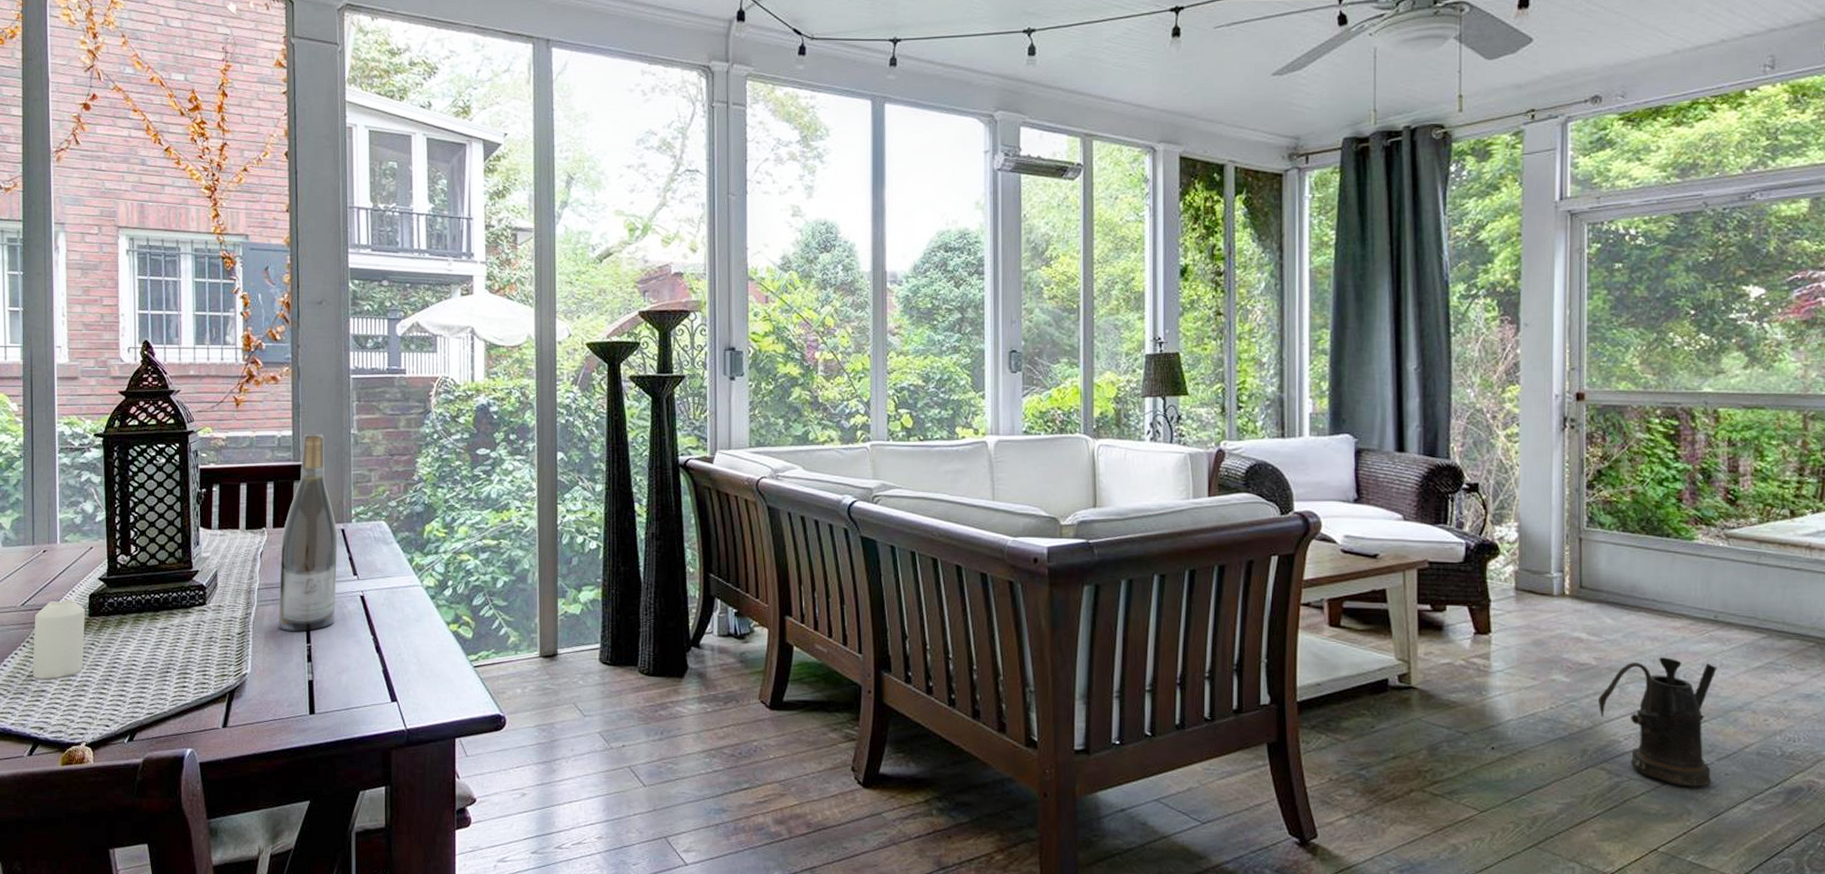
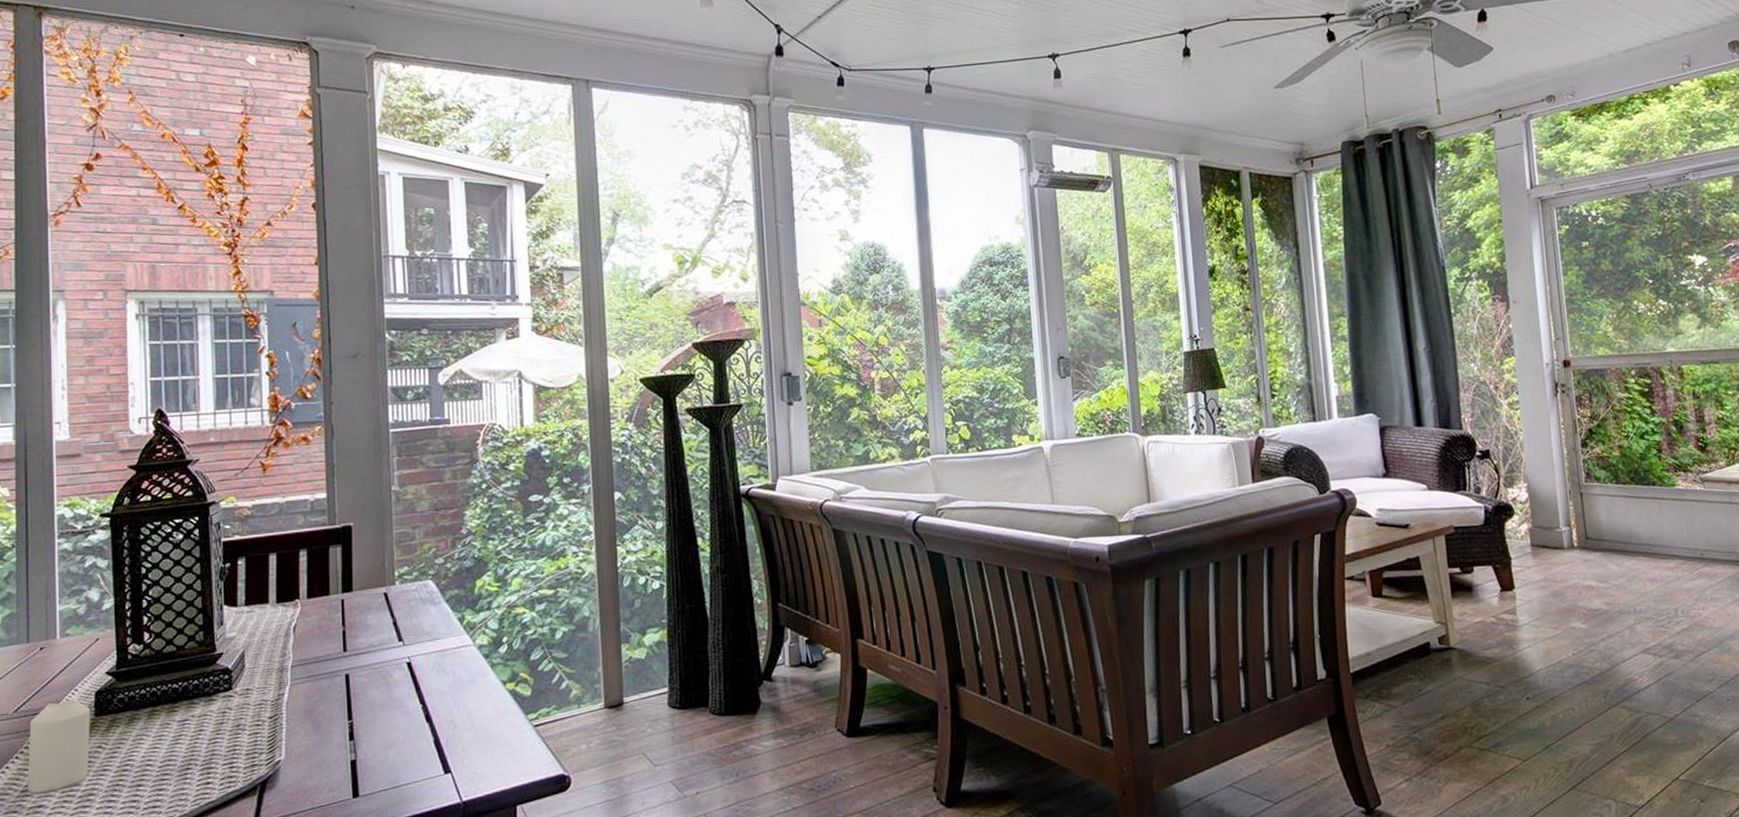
wine bottle: present [278,434,338,631] -> none [315,494,380,709]
watering can: present [1599,657,1717,787] -> none [1613,596,1717,716]

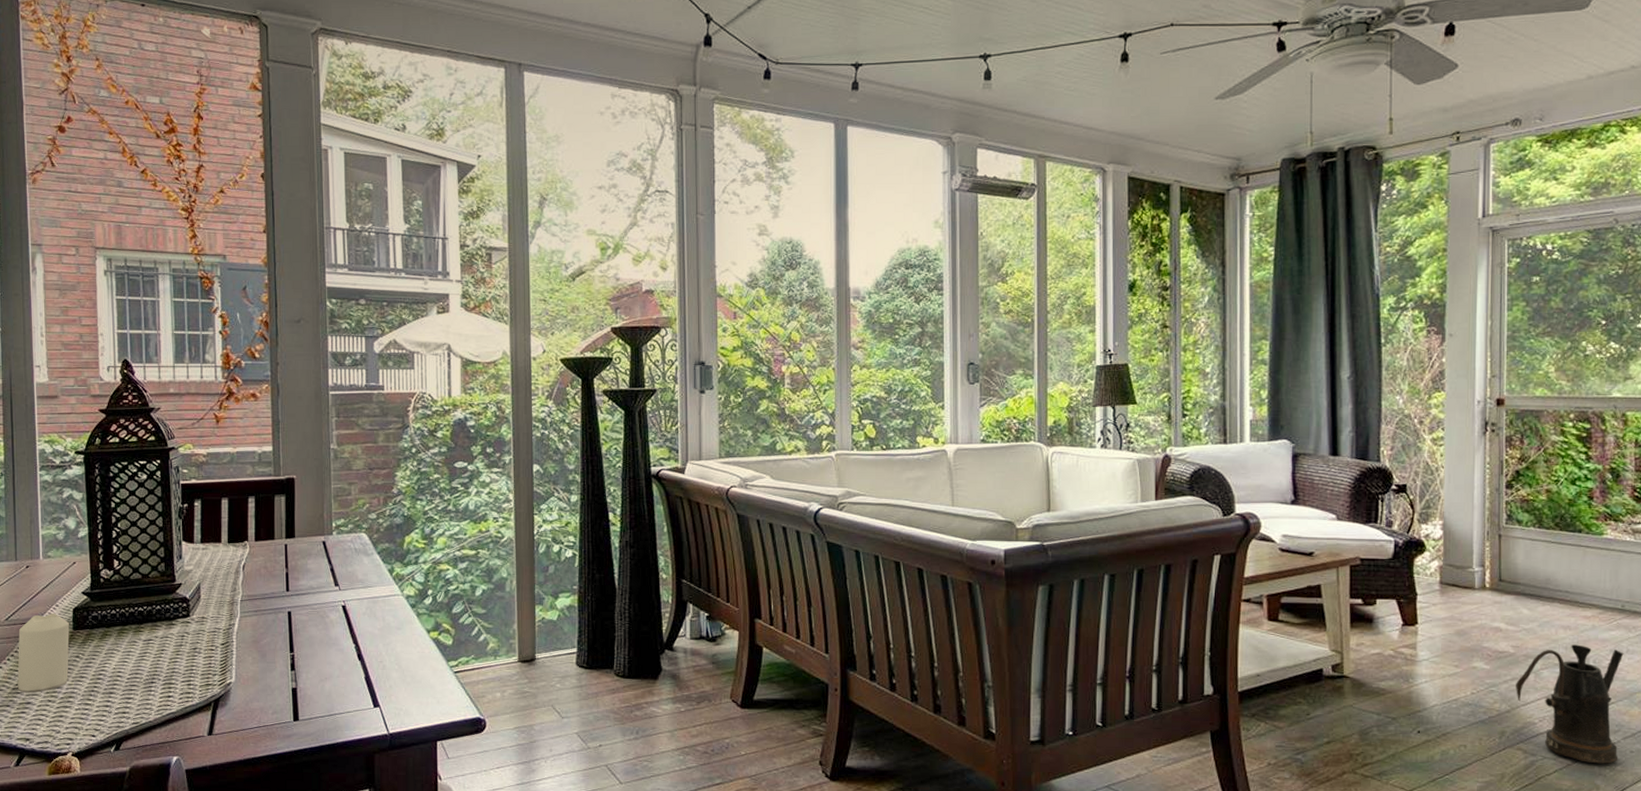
watering can: none [1613,596,1717,716] -> present [1516,644,1624,764]

